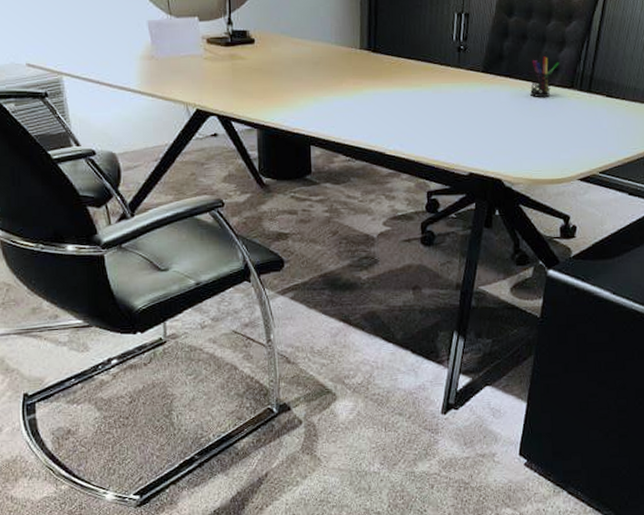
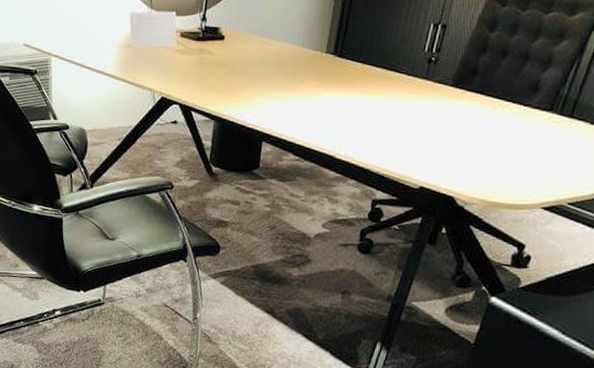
pen holder: present [530,56,559,97] -> none [501,75,541,118]

